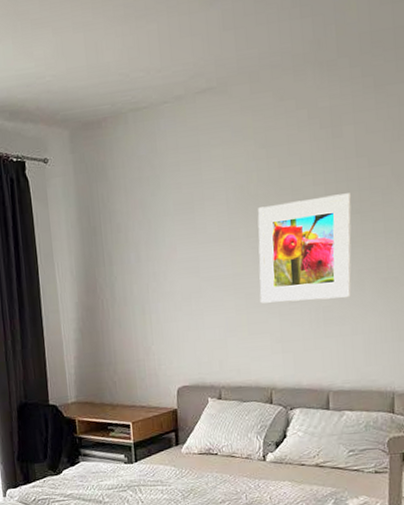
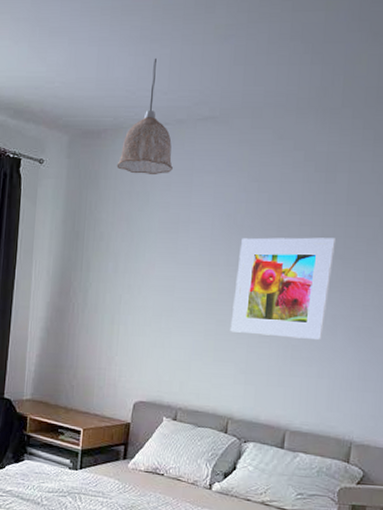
pendant lamp: none [122,35,179,159] -> present [116,57,173,174]

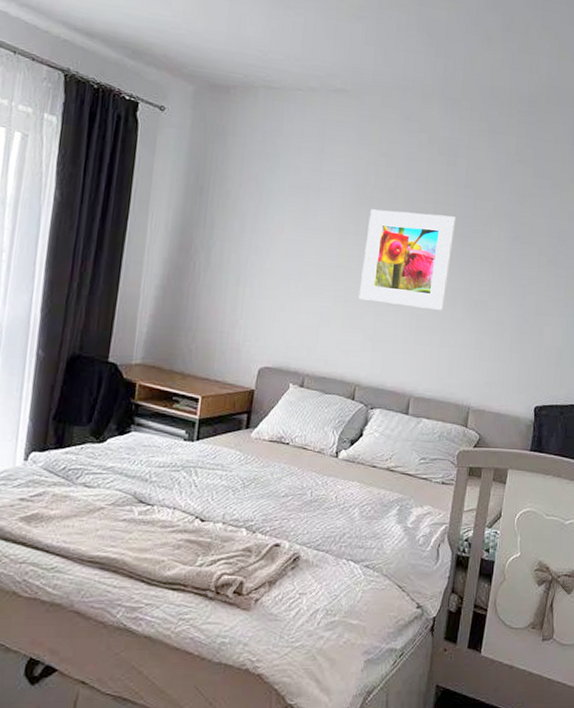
pendant lamp: present [116,57,173,174] -> none [246,23,304,138]

